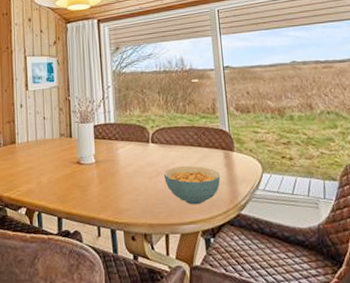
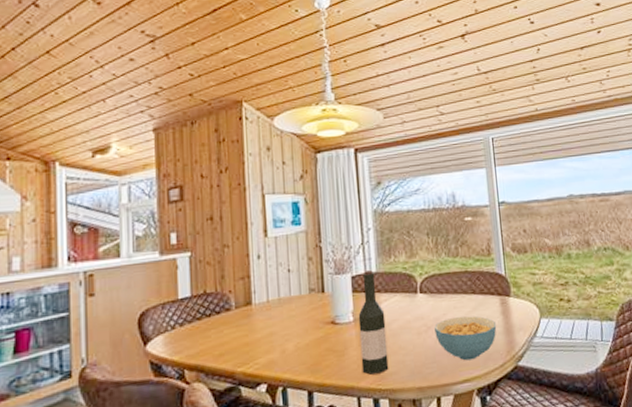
wine bottle: none [99,121,124,209] -> present [358,270,389,375]

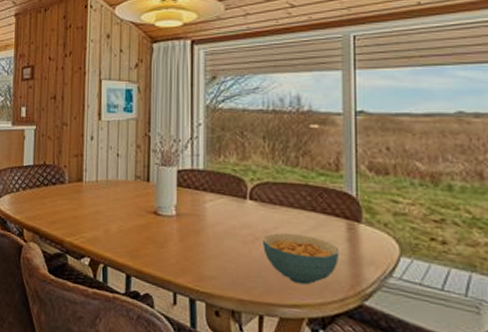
wine bottle: present [358,270,389,375] -> none [180,167,209,275]

